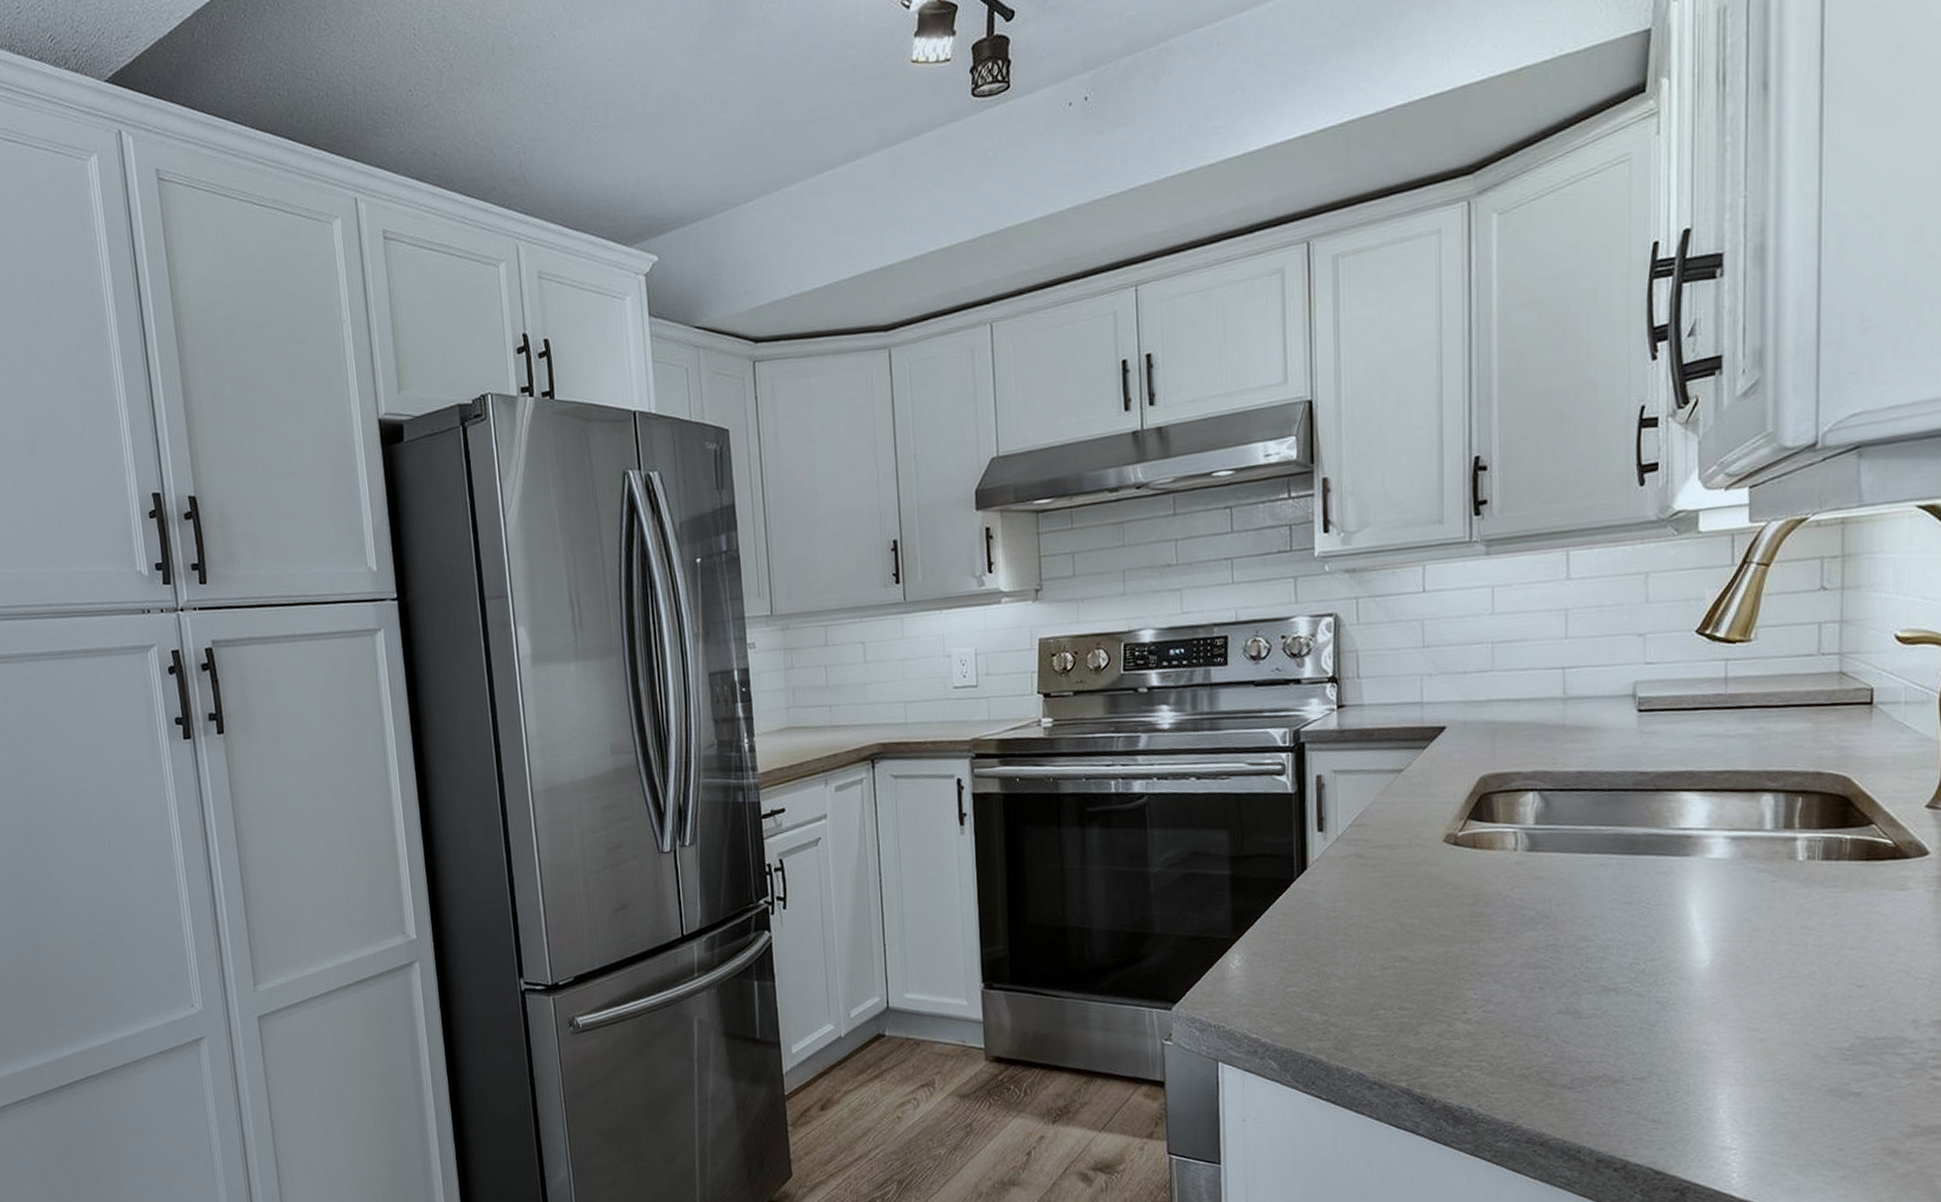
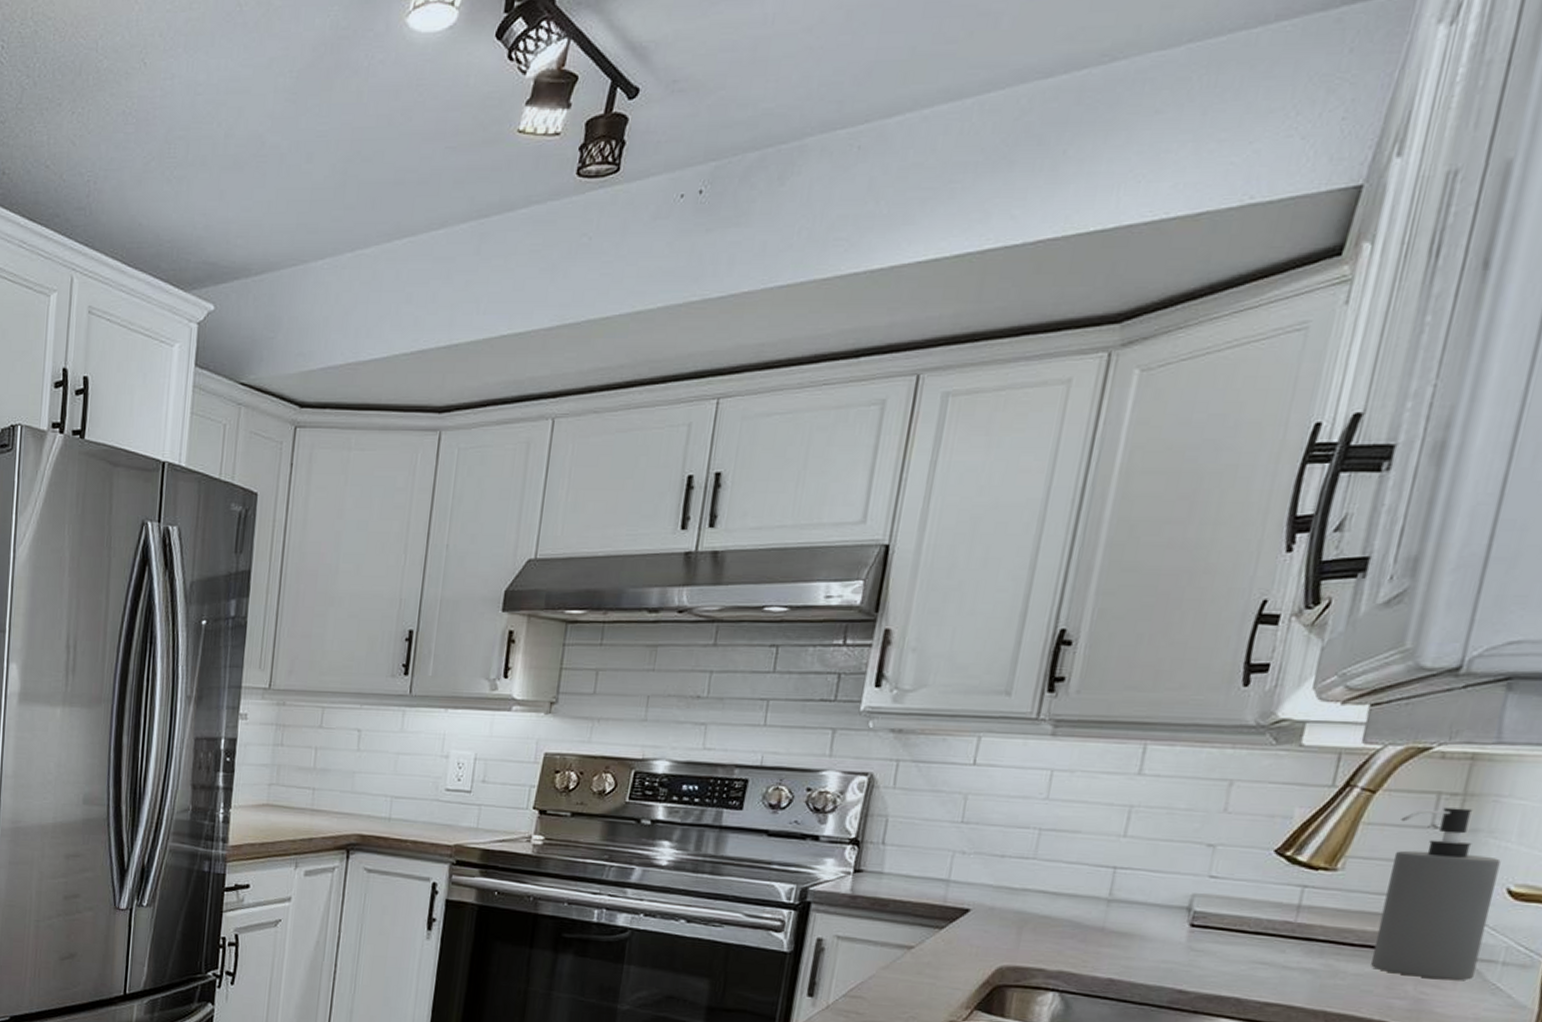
soap dispenser: none [1795,568,1885,727] -> present [1371,807,1501,981]

